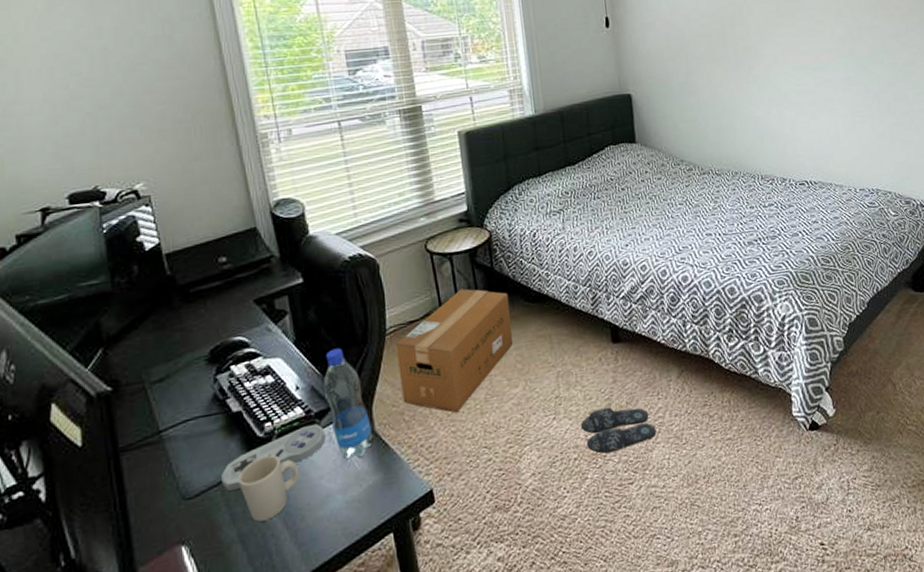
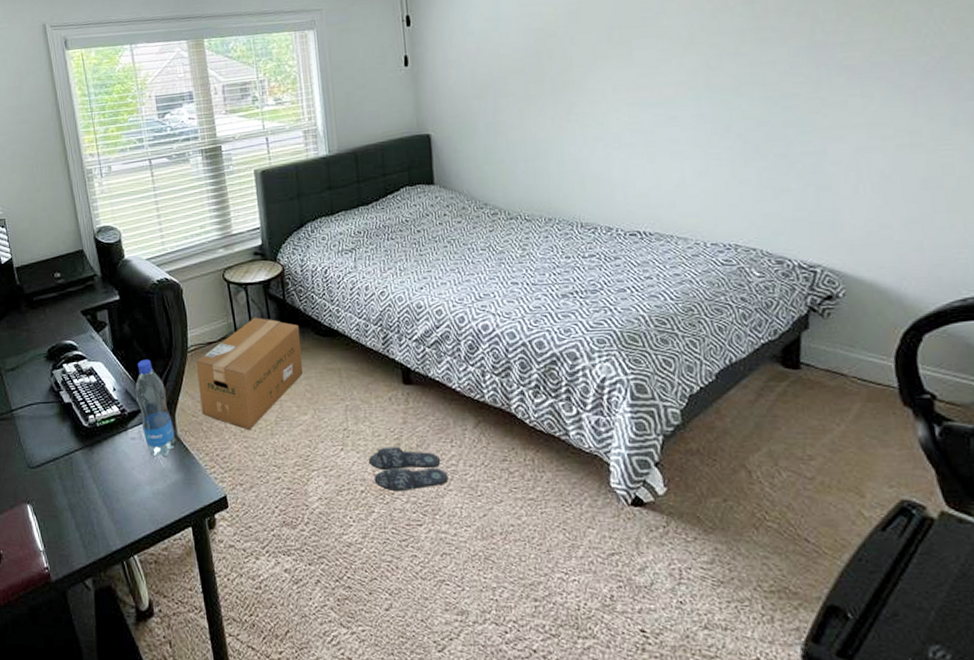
control: present [221,417,326,492] -> none [56,416,137,468]
mug: present [238,454,300,522] -> none [68,442,116,496]

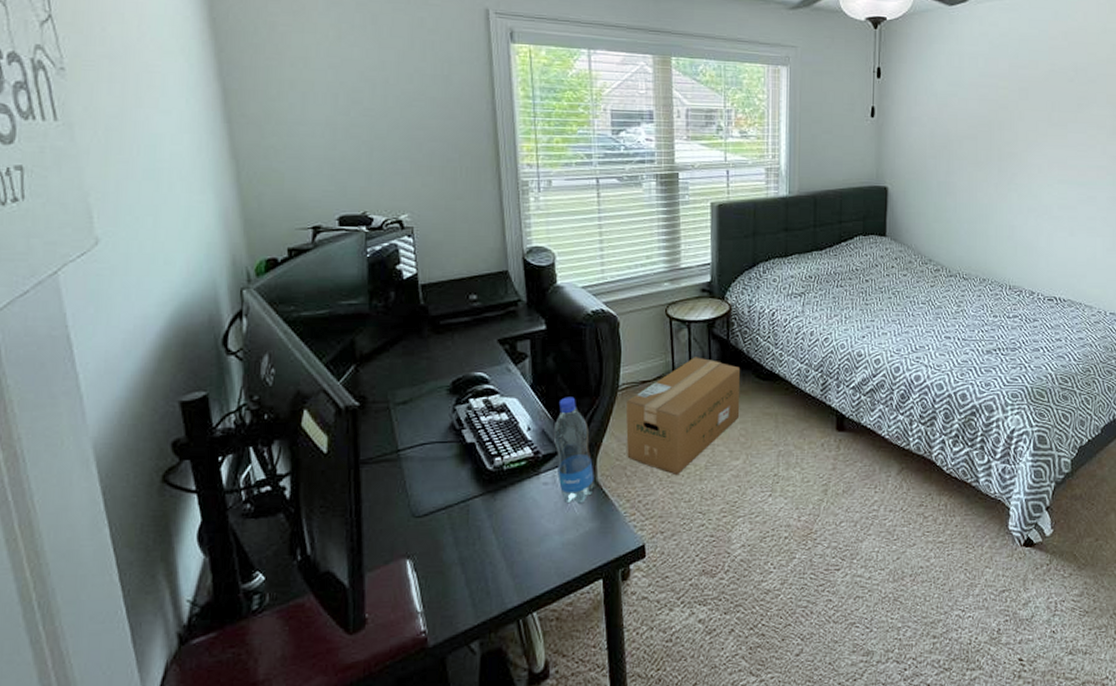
slippers: present [369,447,449,492] -> none [796,492,869,537]

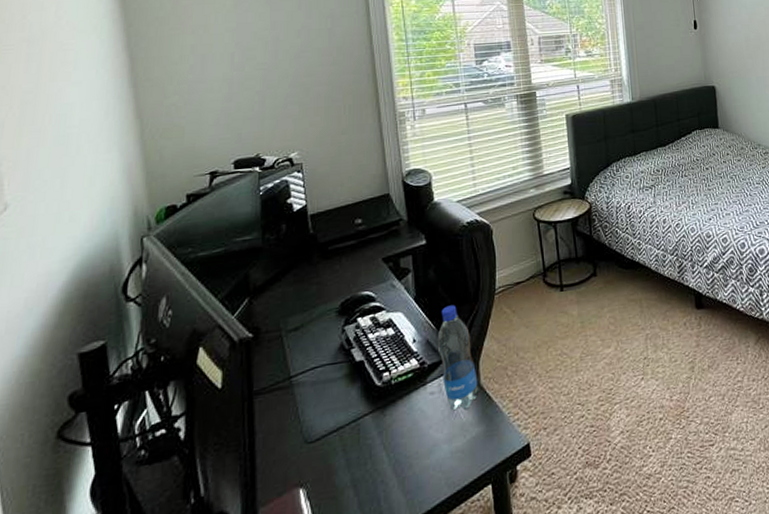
box: present [625,357,741,476] -> none [503,254,608,370]

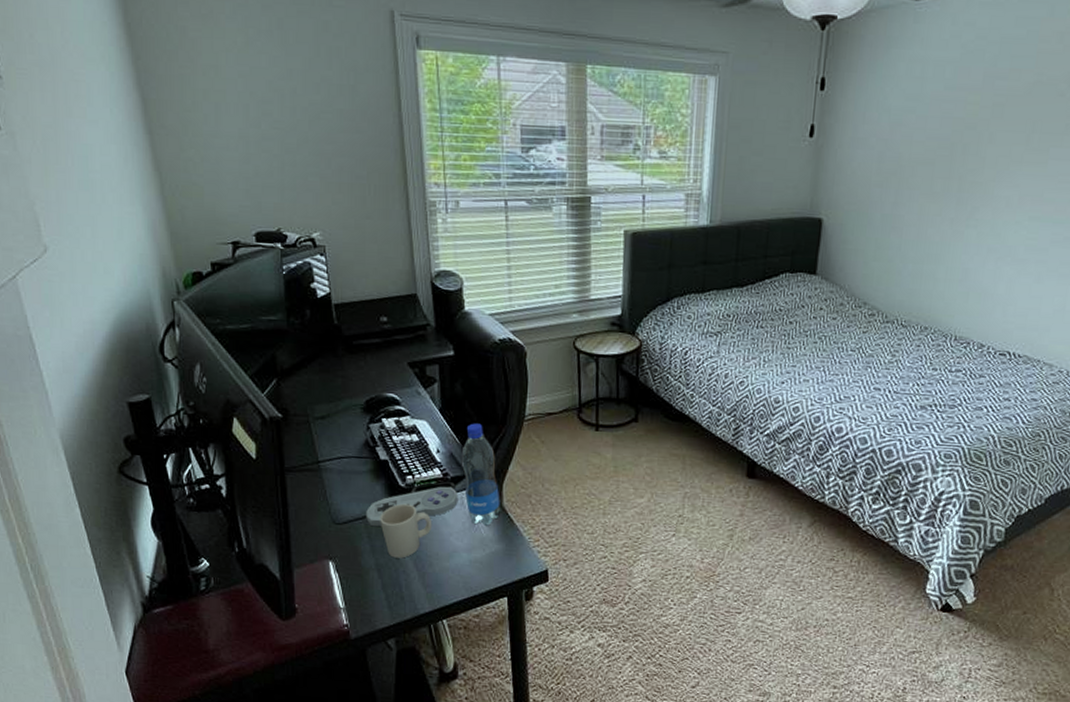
control: none [341,369,436,438] -> present [366,481,458,527]
mug: none [356,403,411,468] -> present [380,503,432,558]

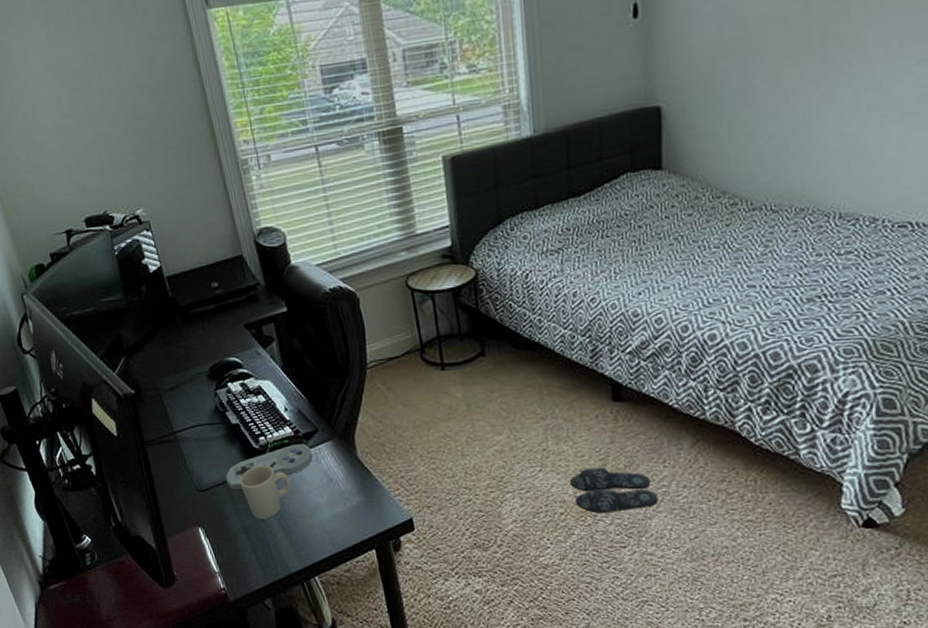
bottle: present [461,423,500,526] -> none [308,377,356,479]
slippers: none [699,536,775,580] -> present [570,467,658,514]

